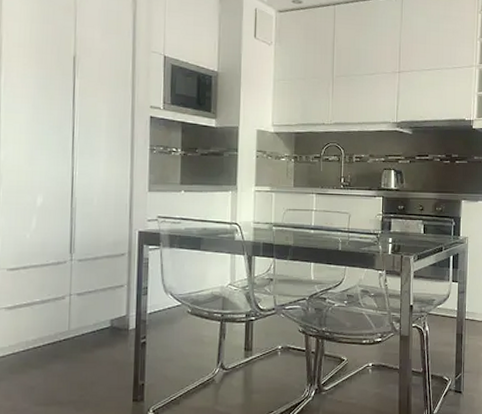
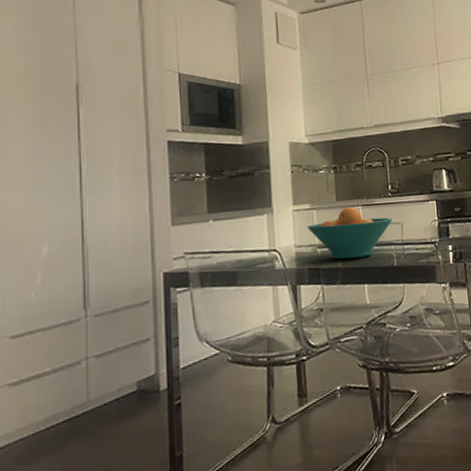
fruit bowl: none [266,193,342,239] -> present [308,206,393,260]

